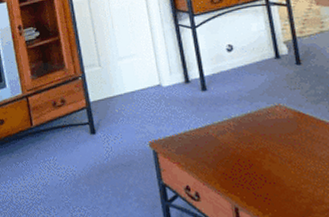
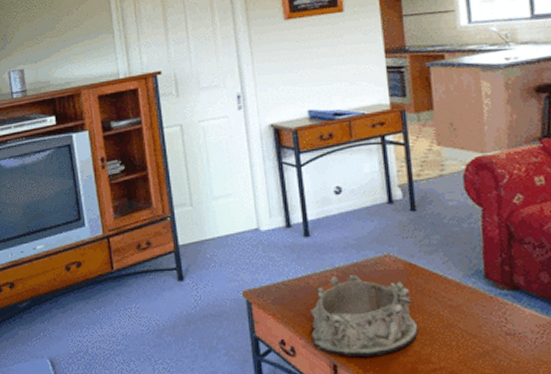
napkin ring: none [211,124,311,199] -> present [309,274,418,356]

